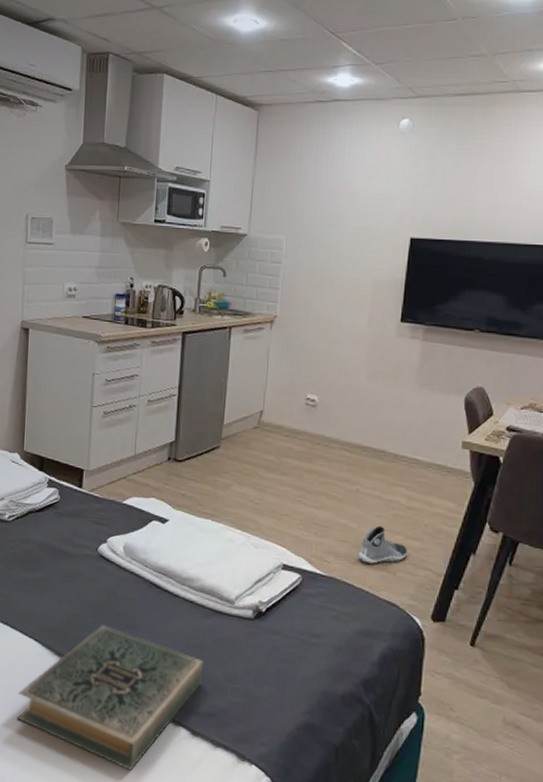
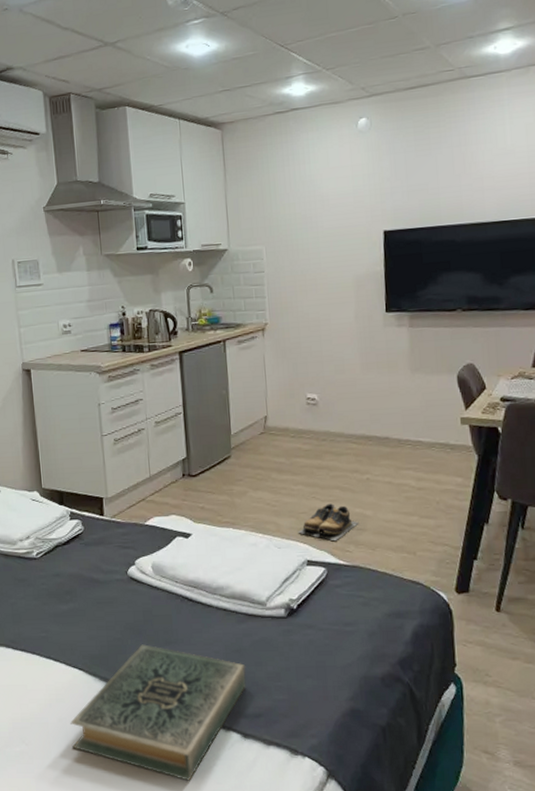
shoes: none [277,509,342,549] -> present [298,503,359,542]
sneaker: present [358,525,408,565] -> none [378,509,424,548]

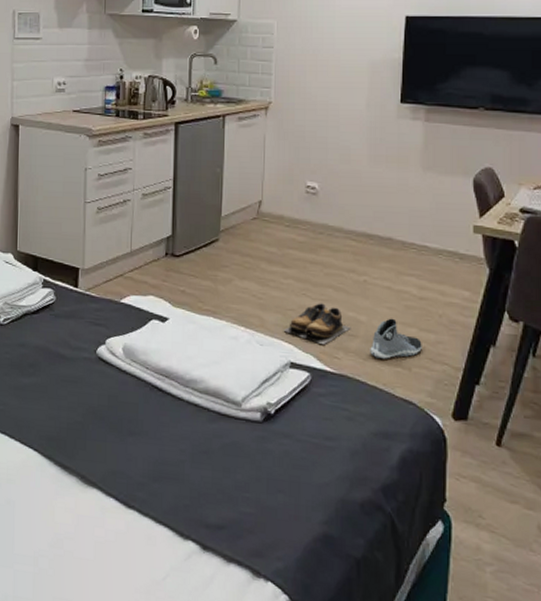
hardback book: present [70,644,246,781] -> none [17,431,213,590]
sneaker: none [378,509,424,548] -> present [370,318,422,360]

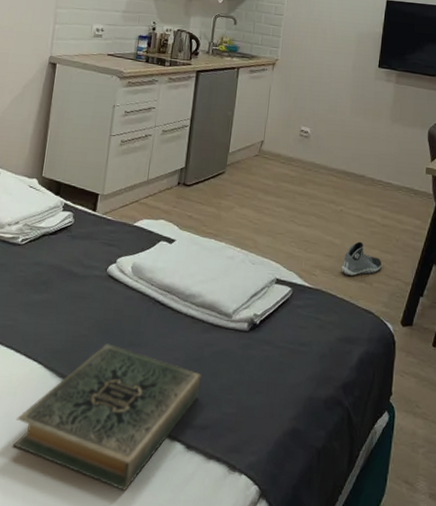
hardback book: none [17,431,213,590] -> present [12,343,202,491]
shoes: present [283,303,351,345] -> none [272,228,328,264]

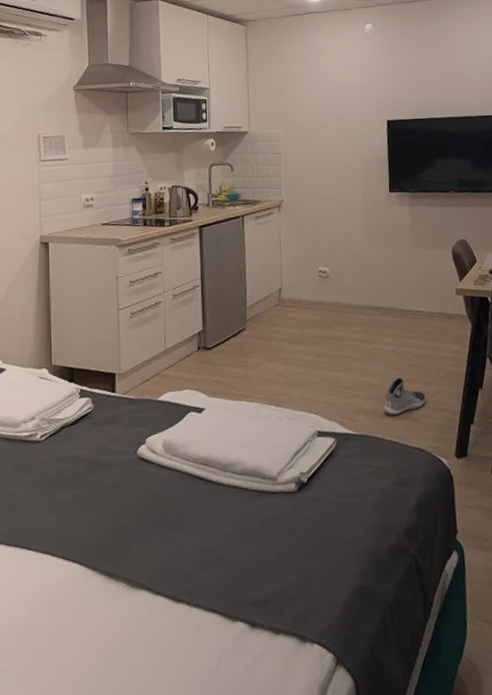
hardback book: present [12,343,202,491] -> none [64,530,256,684]

